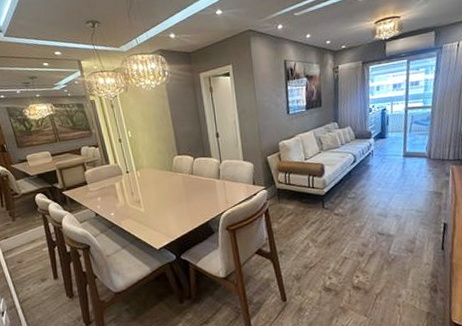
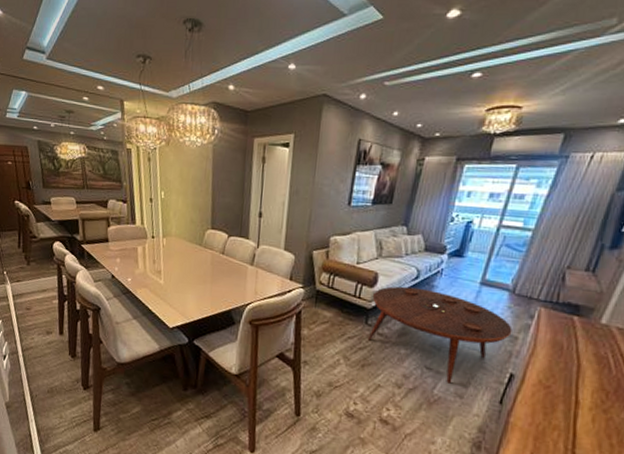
coffee table: none [323,169,437,243] -> present [367,286,512,384]

